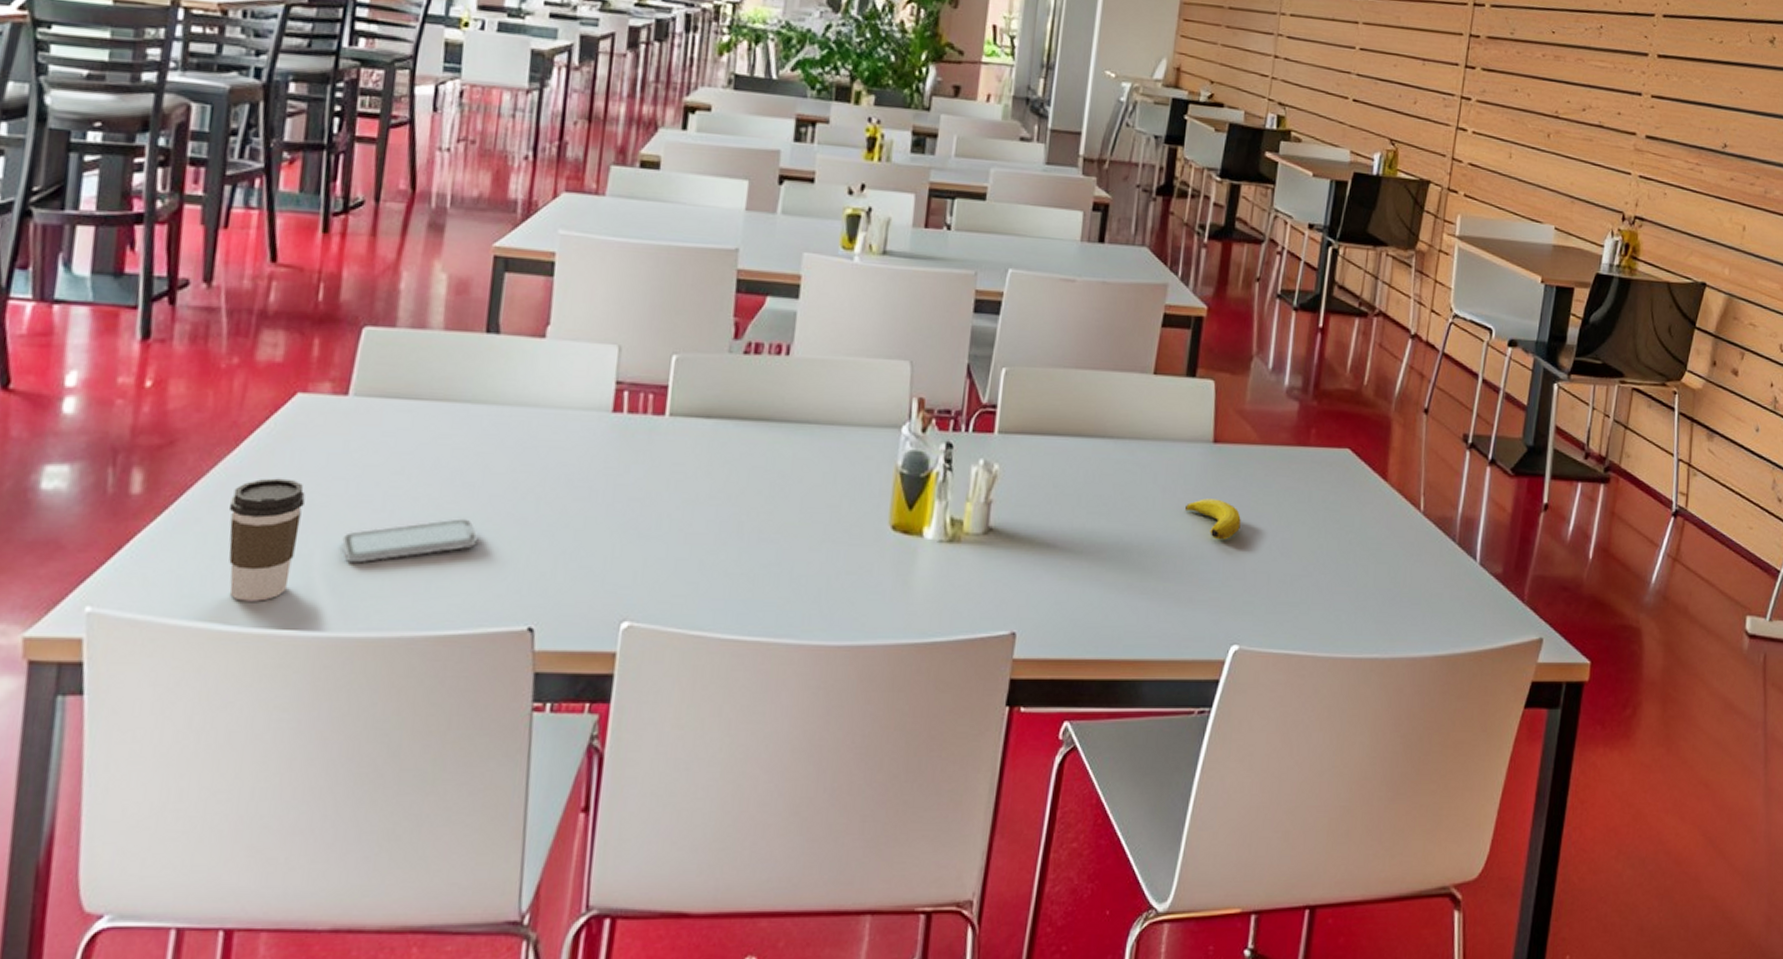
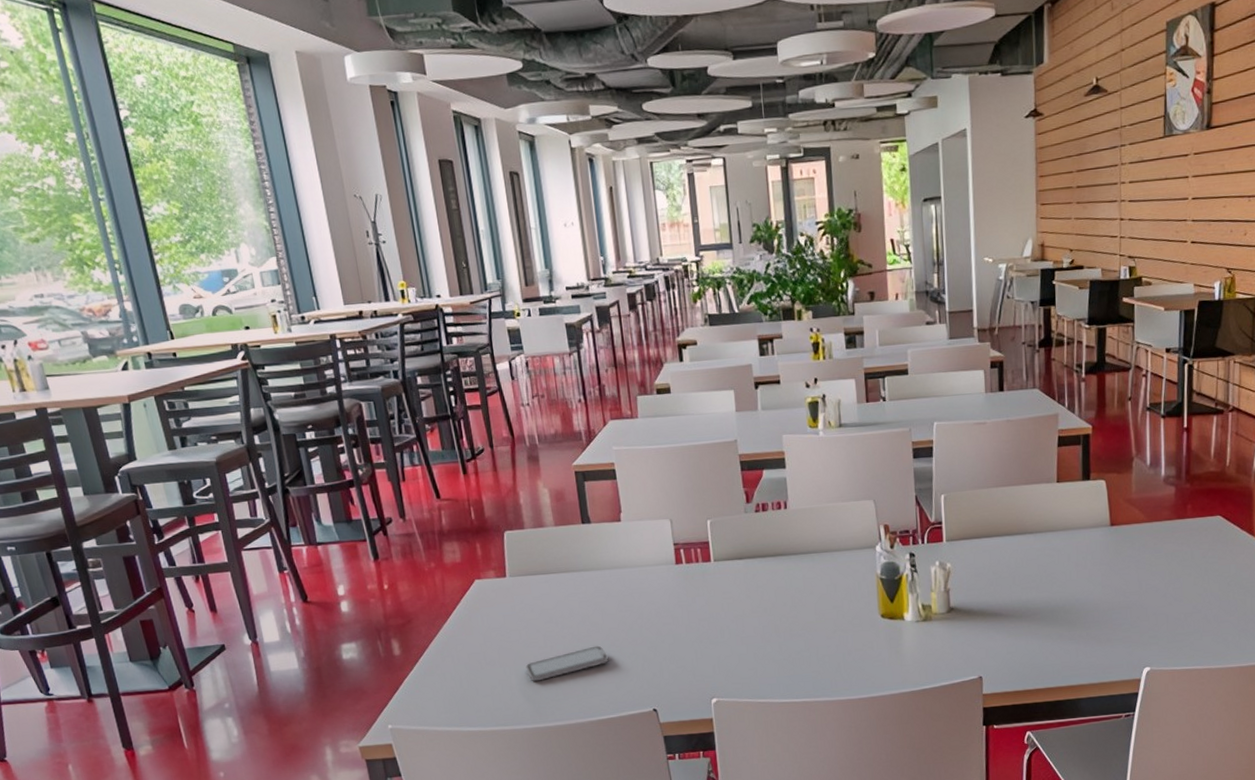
coffee cup: present [229,478,305,602] -> none [453,634,500,712]
banana: present [1185,498,1241,540] -> none [1095,566,1140,596]

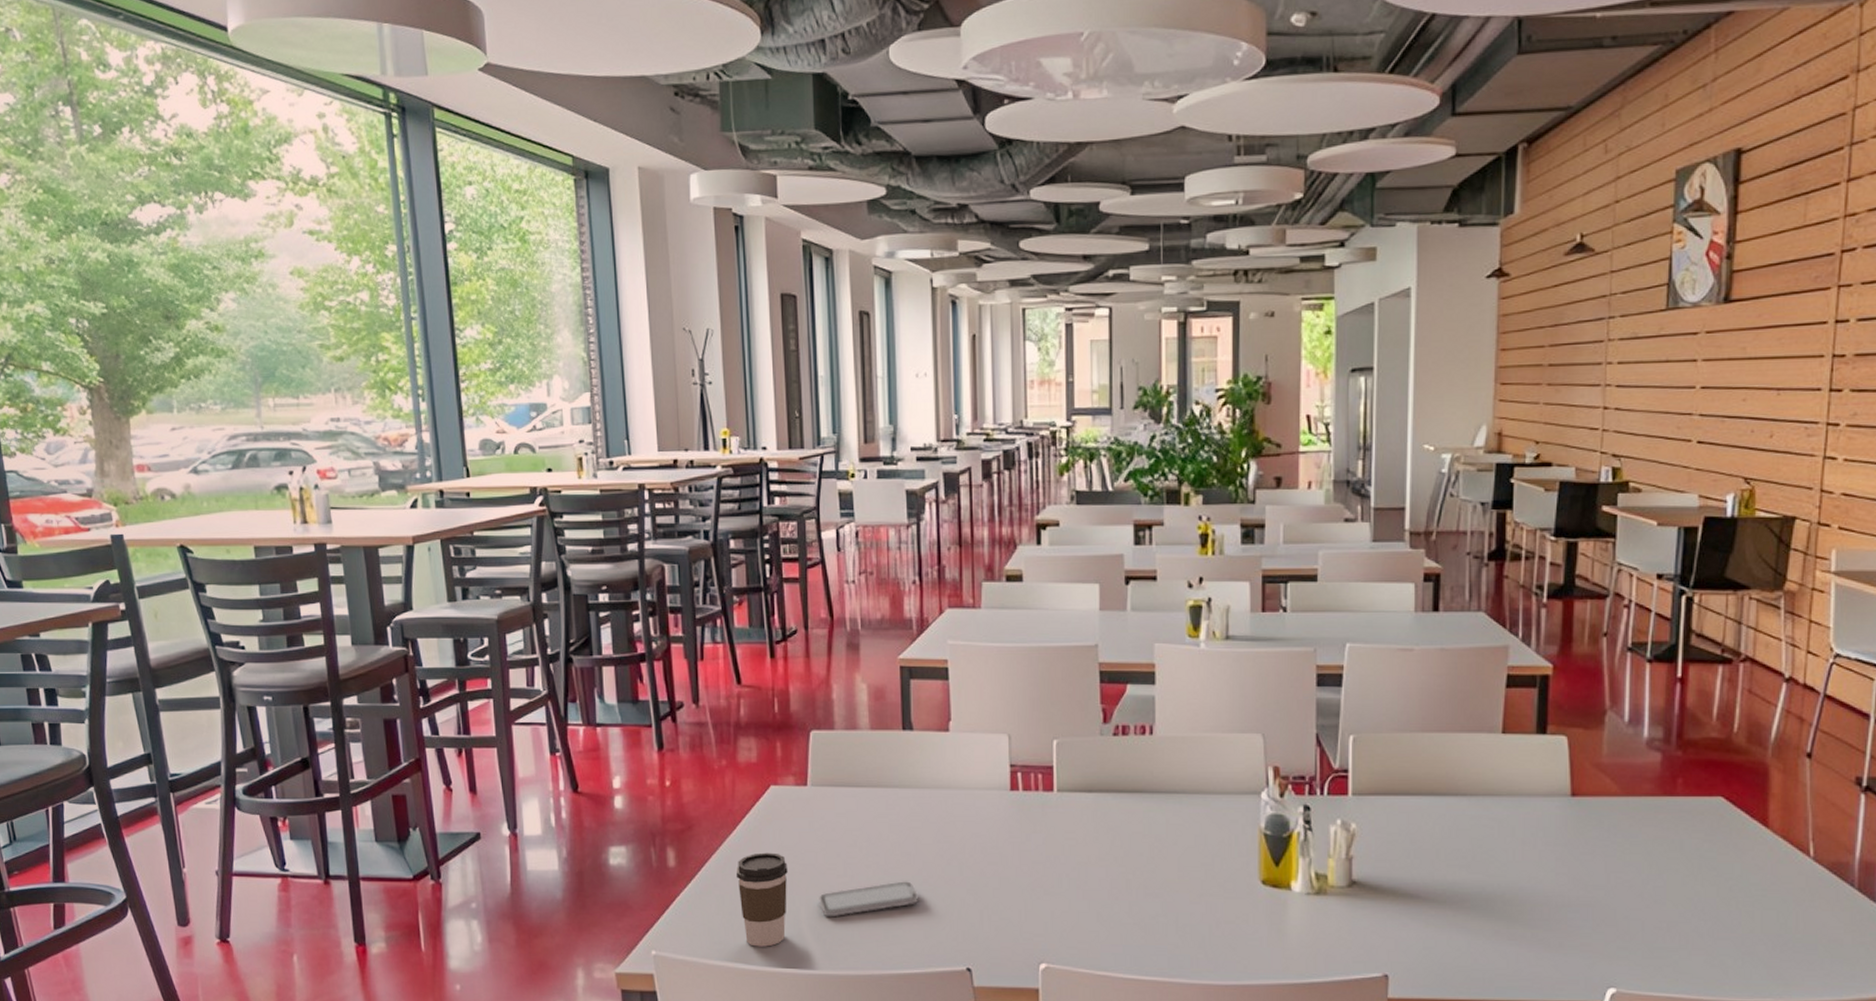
coffee cup: none [453,634,500,712] -> present [737,852,788,947]

